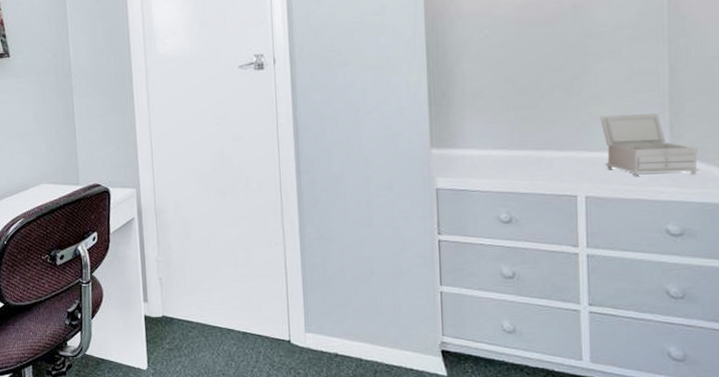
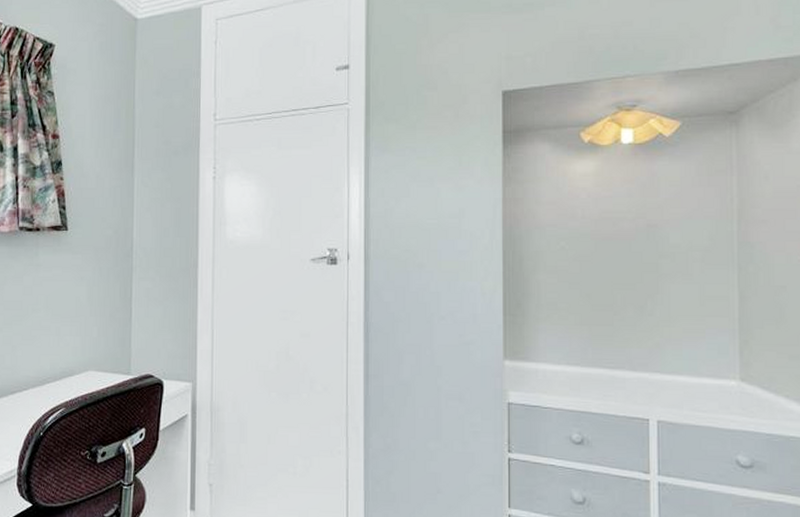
jewelry box: present [600,113,700,176] -> none [672,337,768,404]

